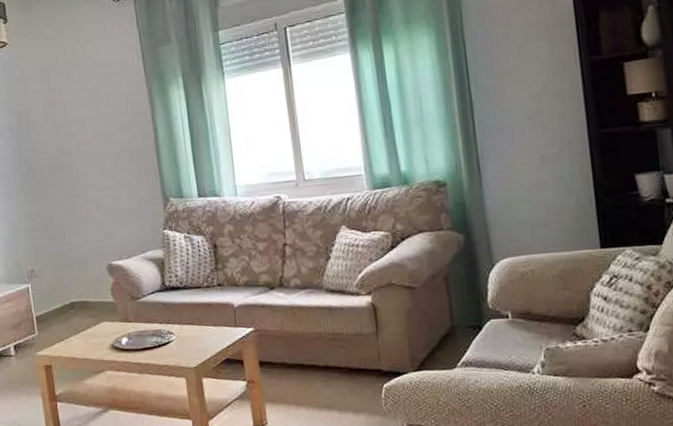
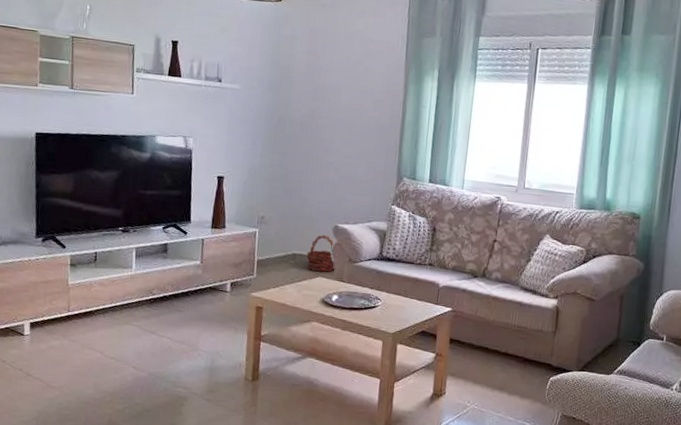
basket: none [85,276,120,316] -> present [306,235,336,272]

